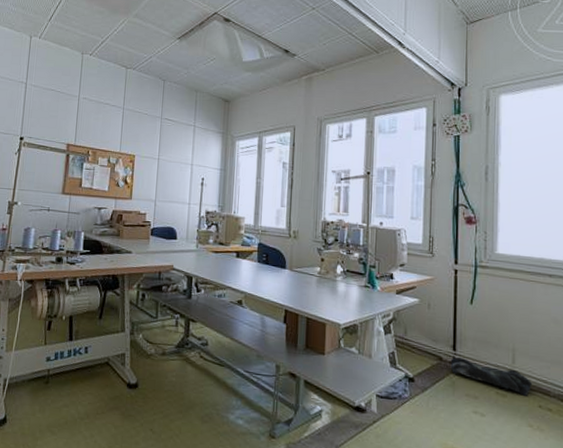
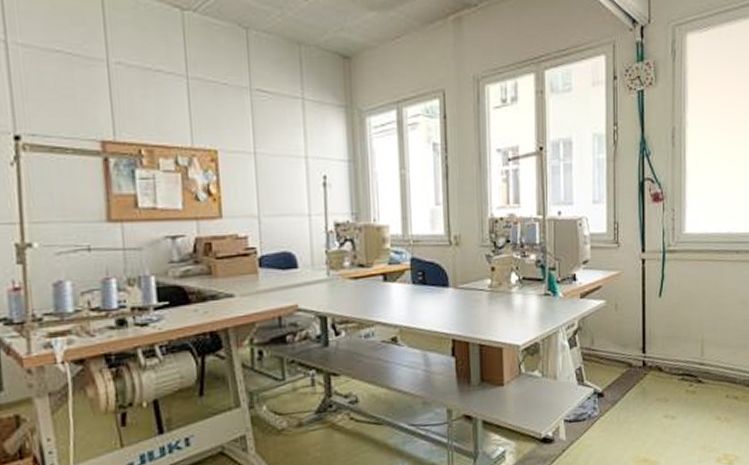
jacket: present [450,357,533,396] -> none [640,359,720,389]

